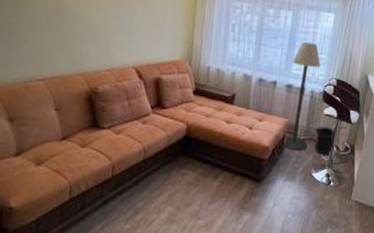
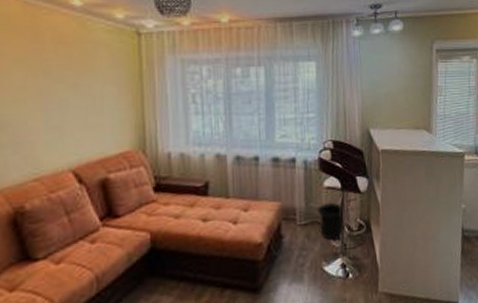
floor lamp: present [282,42,321,150] -> none [274,101,310,241]

